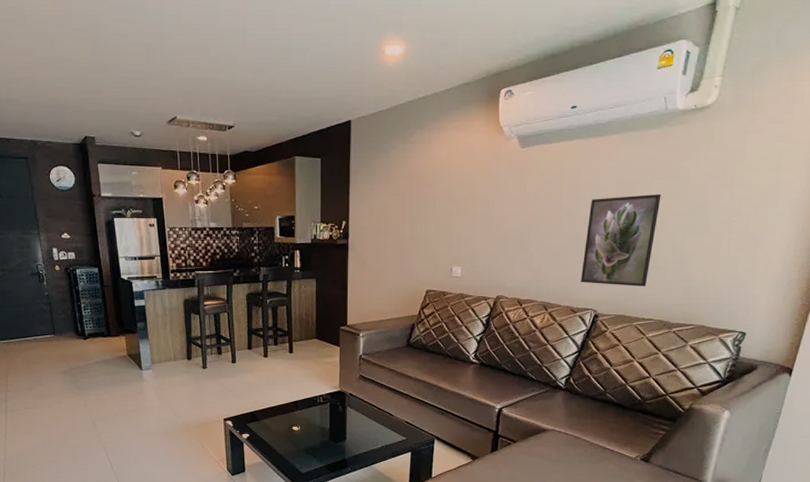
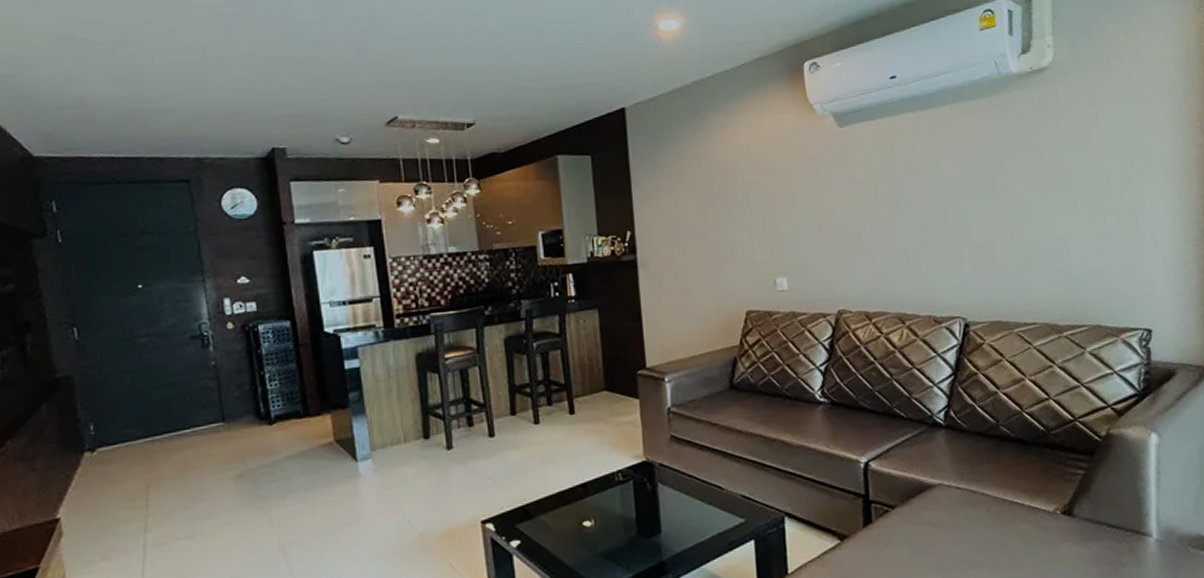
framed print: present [580,193,661,286] -> none [933,169,1020,285]

